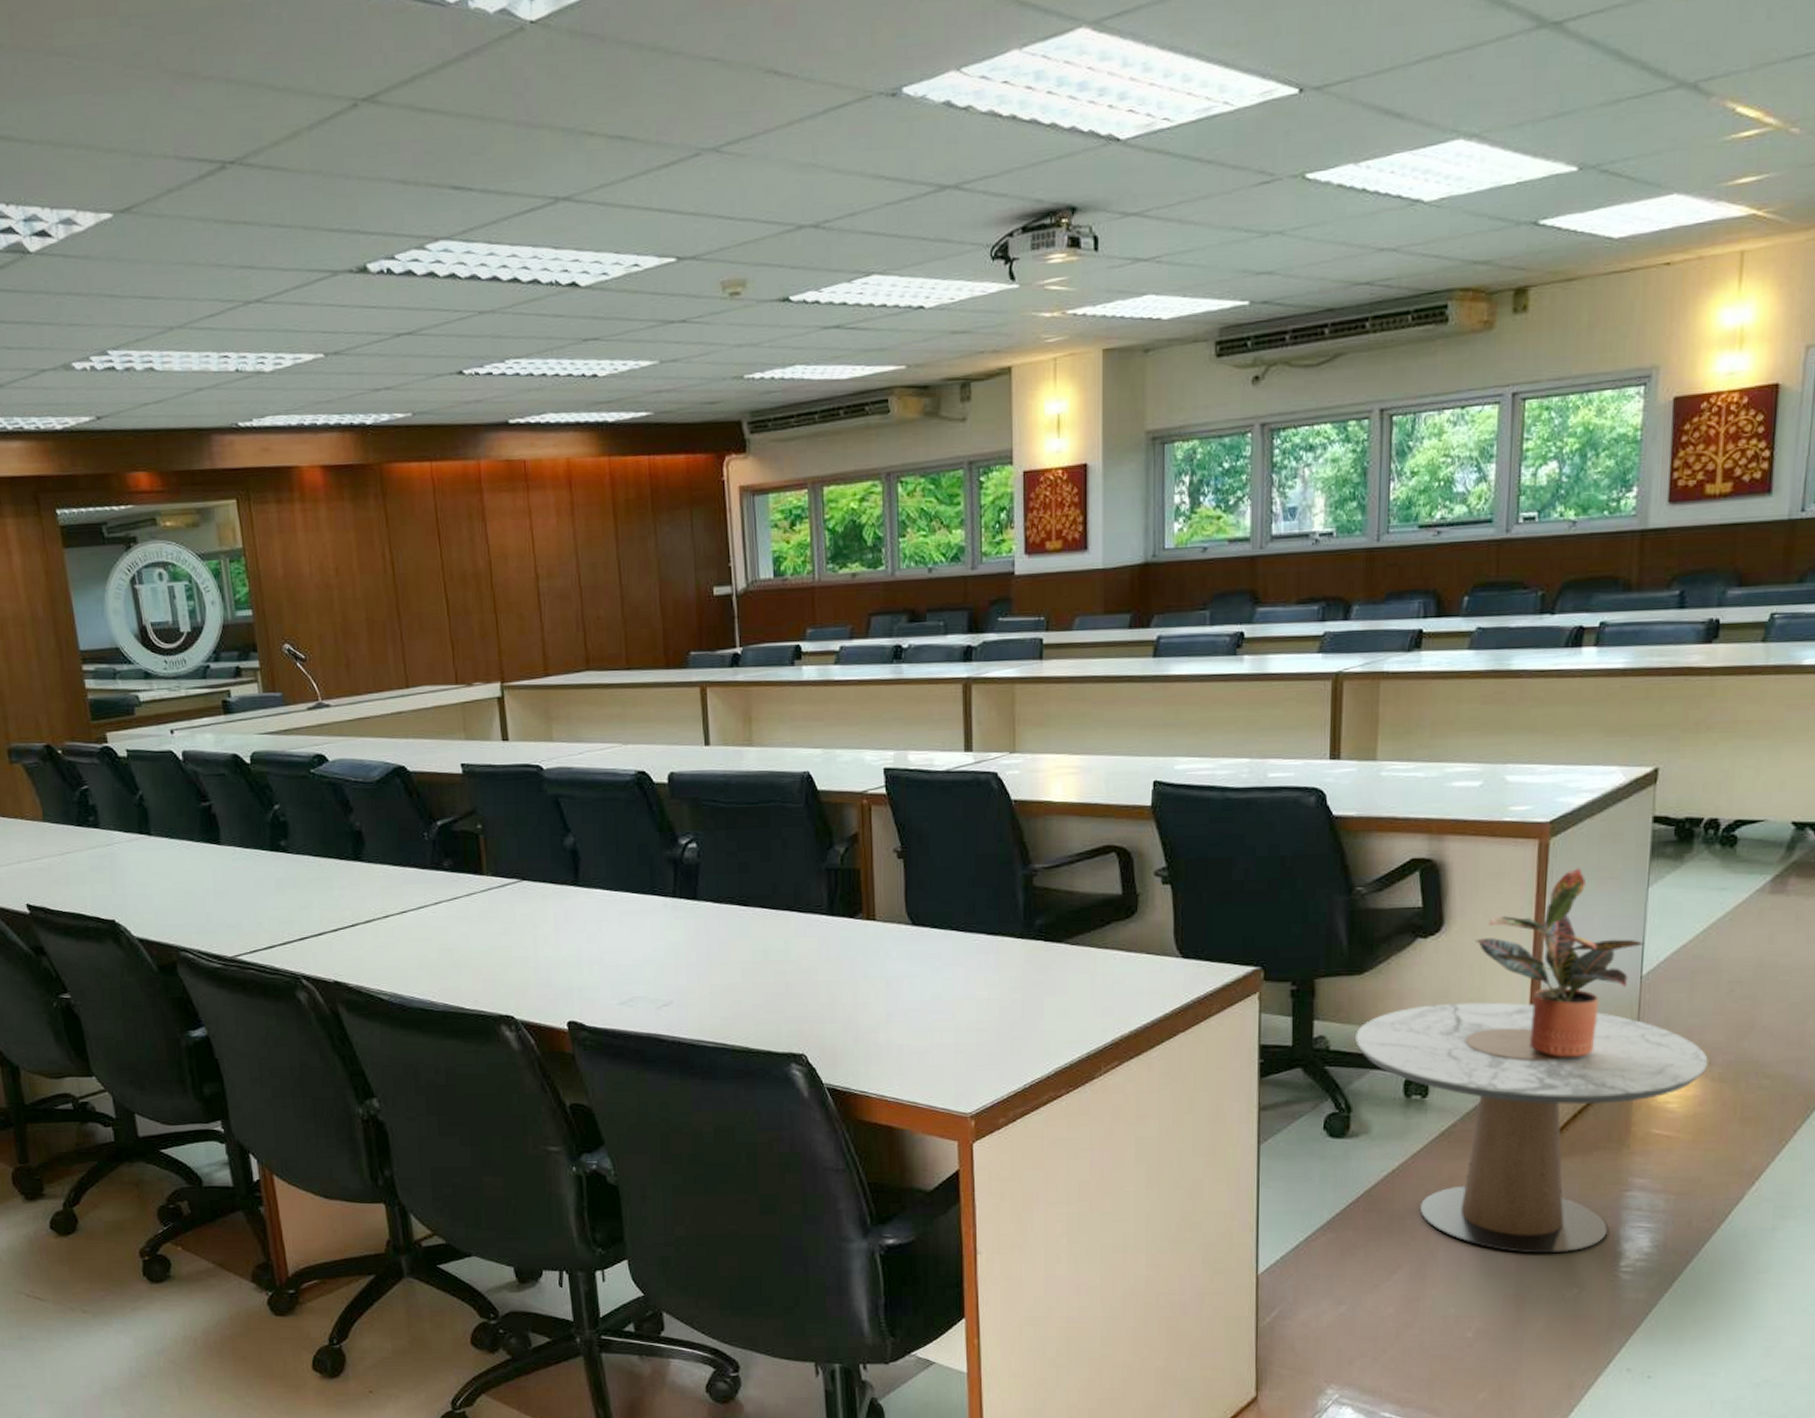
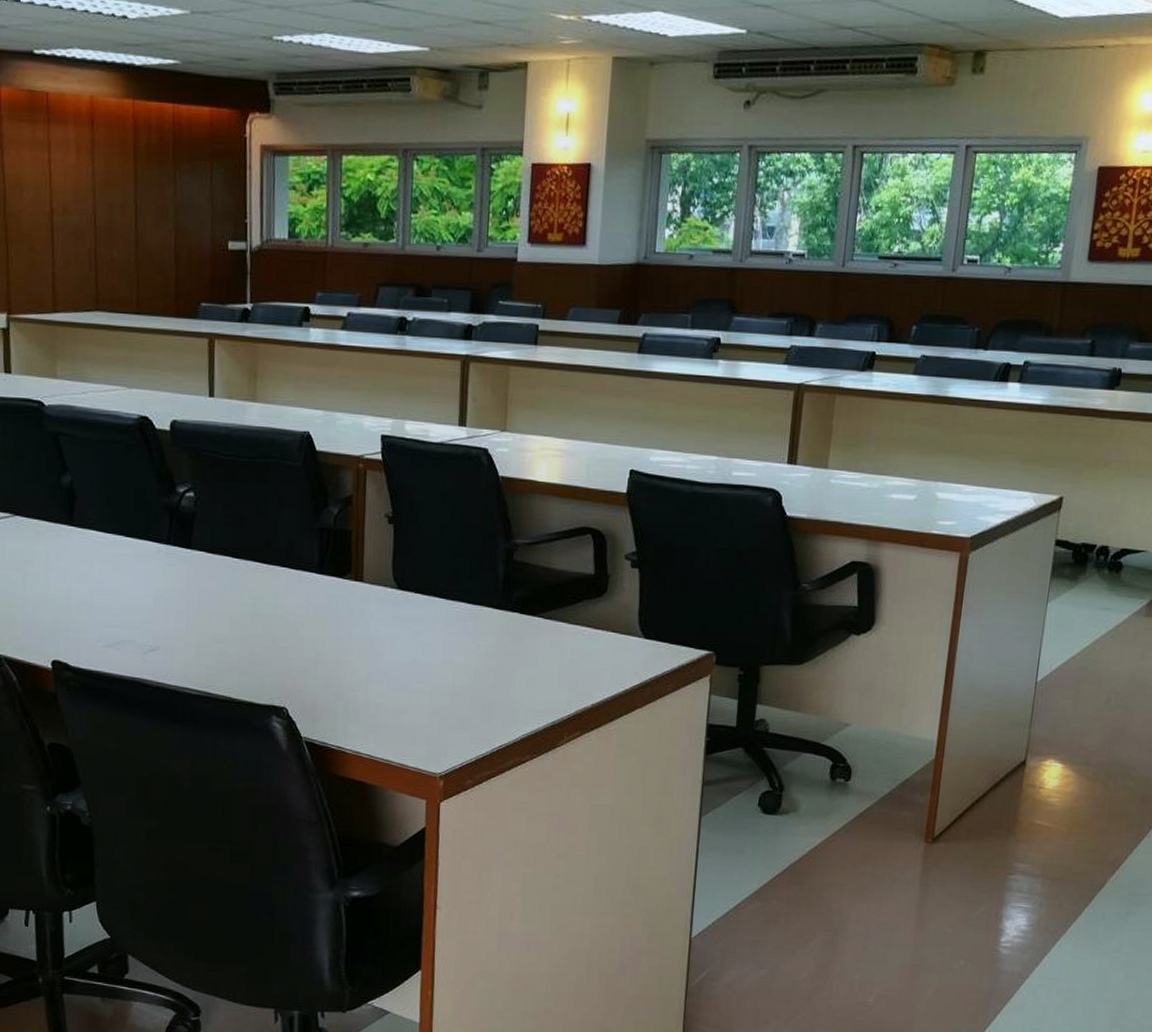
side table: present [1354,1002,1708,1254] -> none [791,696,1086,929]
potted plant: present [1475,867,1644,1058] -> none [900,581,1041,752]

